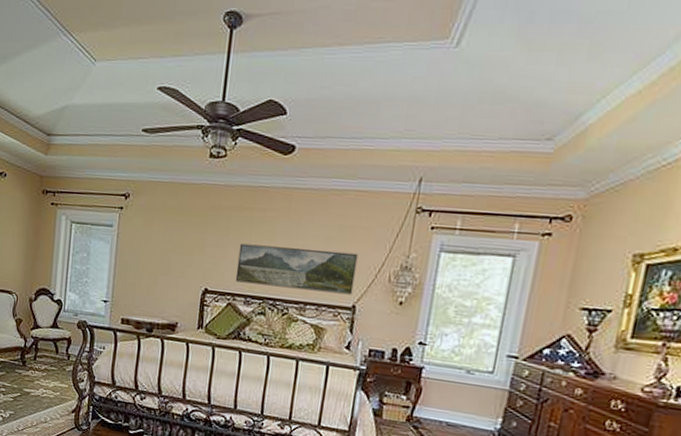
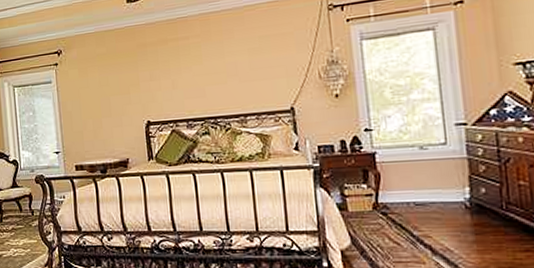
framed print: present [235,243,359,295] -> none [171,58,288,109]

